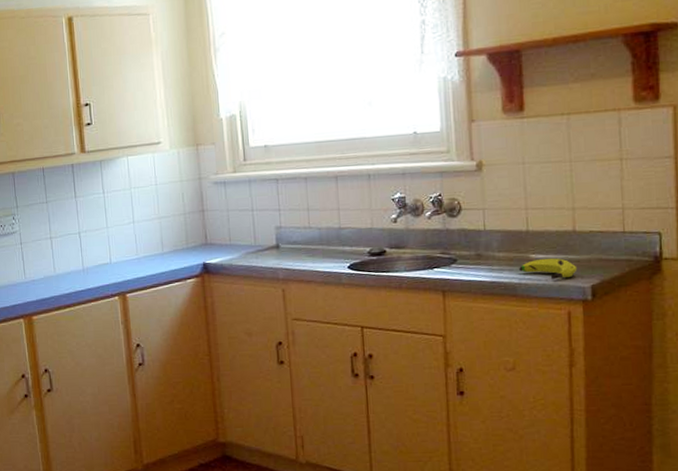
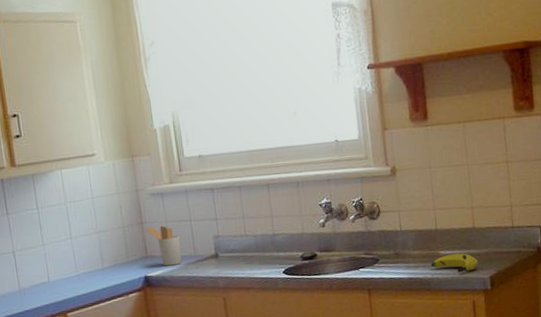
utensil holder: none [206,214,242,255] -> present [145,225,182,267]

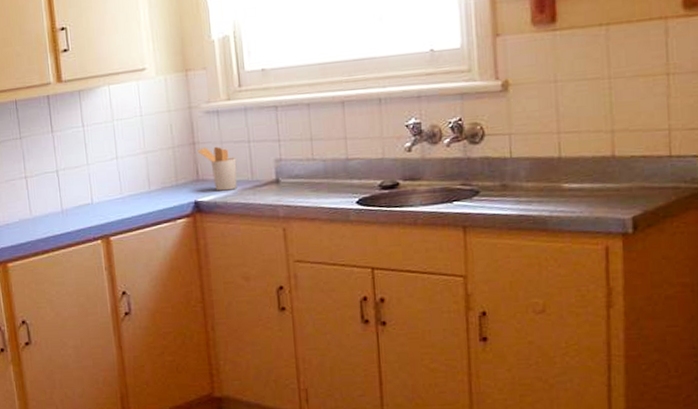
banana: present [431,253,478,273] -> none [550,187,617,211]

